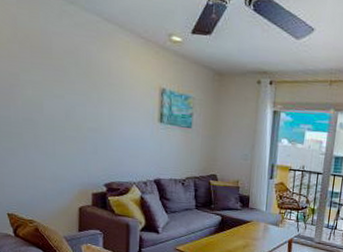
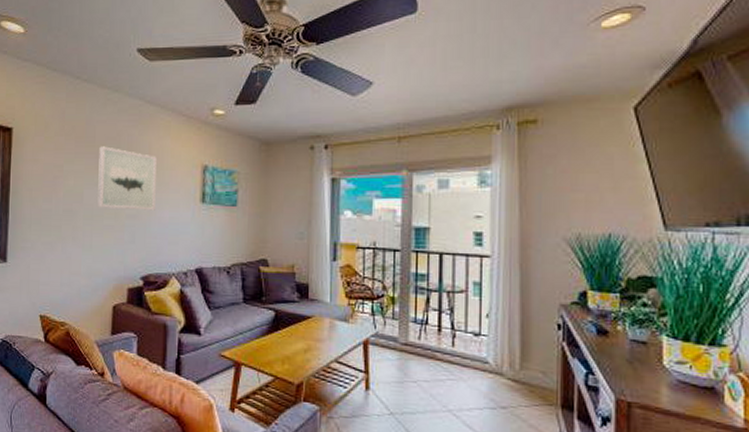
wall art: none [57,59,116,126] -> present [98,146,157,211]

